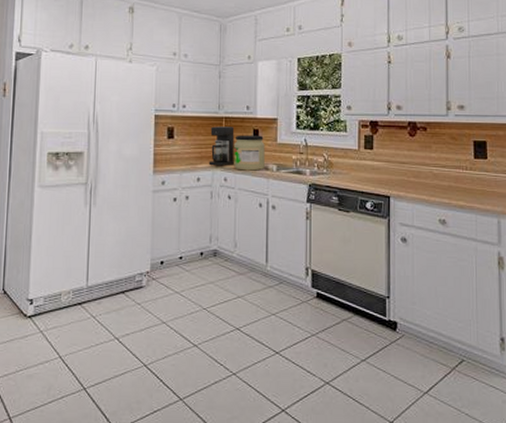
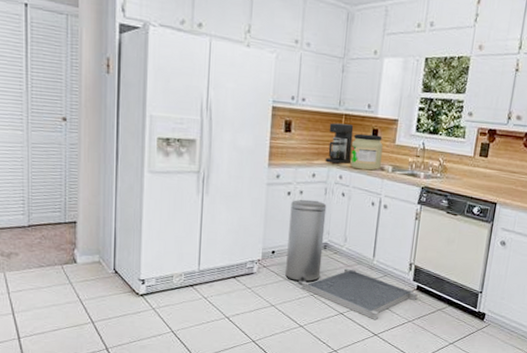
pedal bin: none [175,204,214,296] -> present [285,199,327,283]
door mat: none [192,277,319,336] -> present [301,268,418,320]

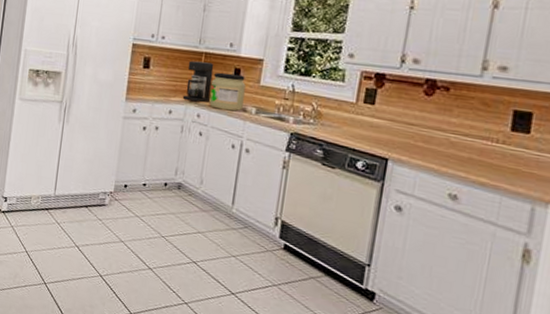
pedal bin: present [285,199,327,283] -> none [136,135,183,223]
door mat: present [301,268,418,320] -> none [151,213,285,277]

